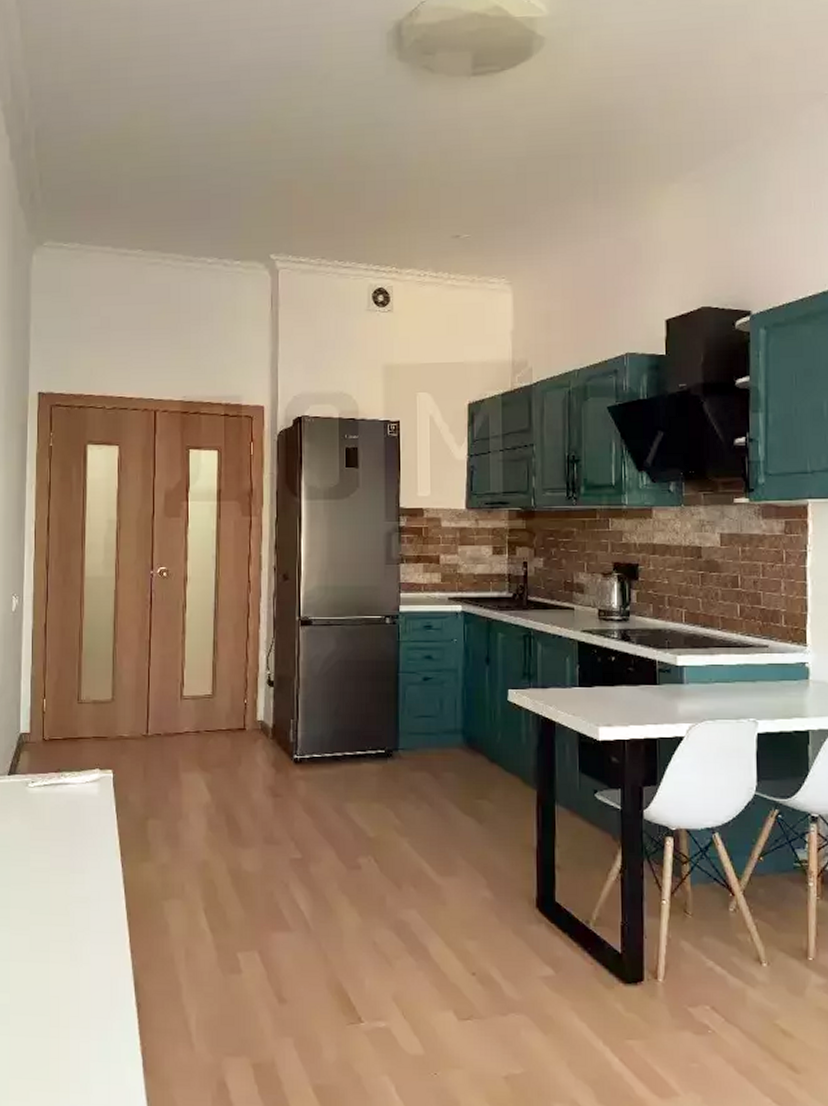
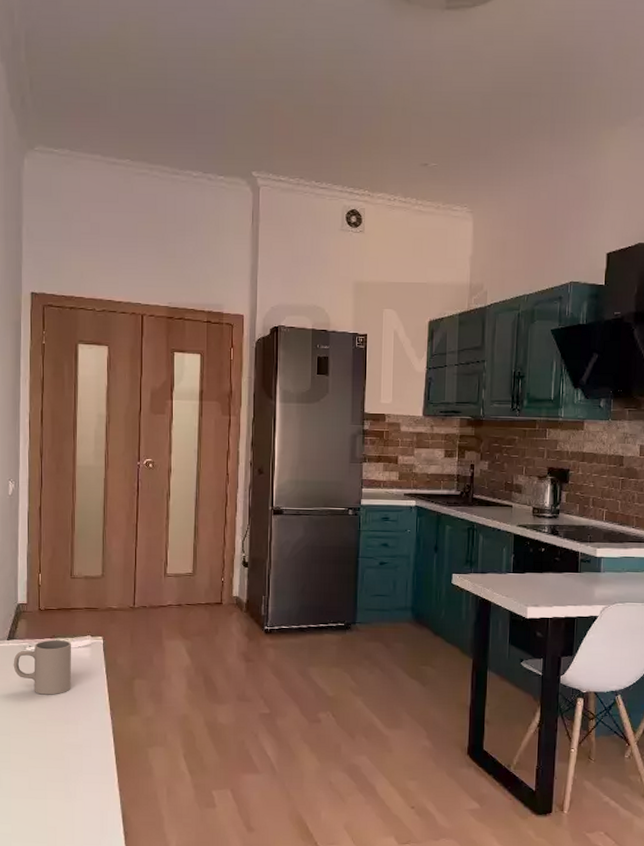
mug: none [14,774,79,839] -> present [13,640,72,695]

